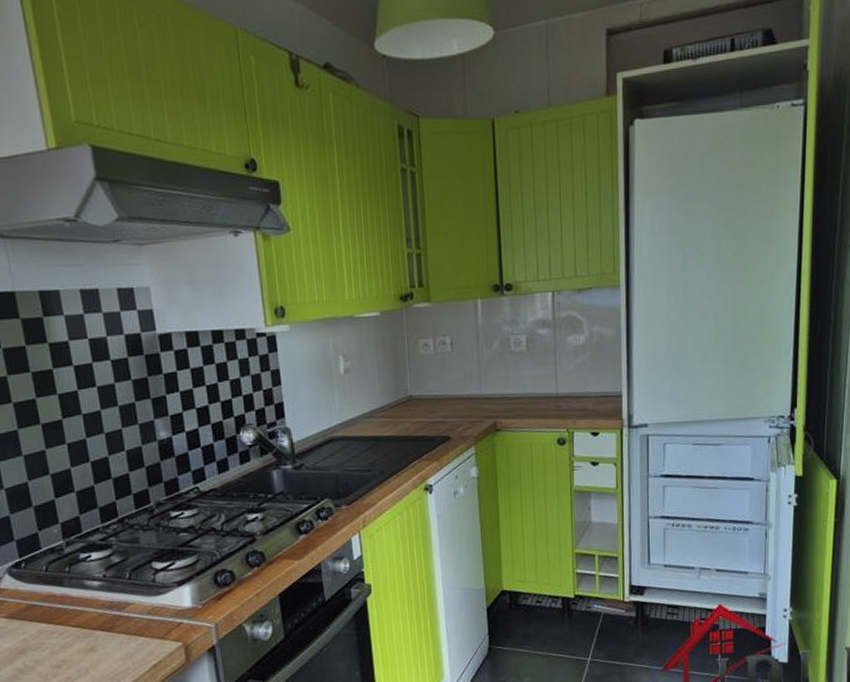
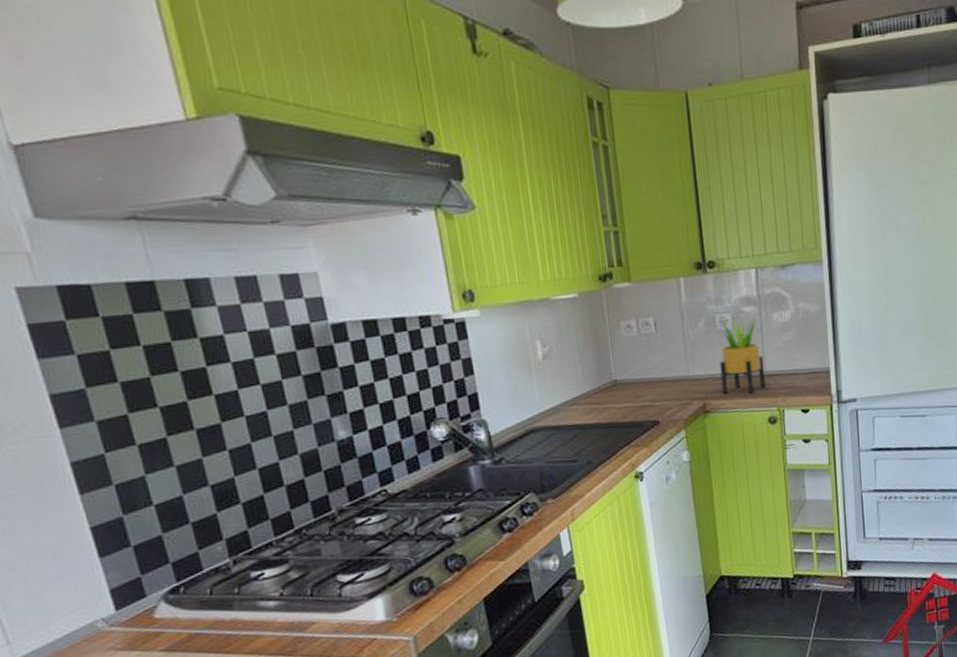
potted plant: none [512,337,556,415] -> present [719,315,766,394]

